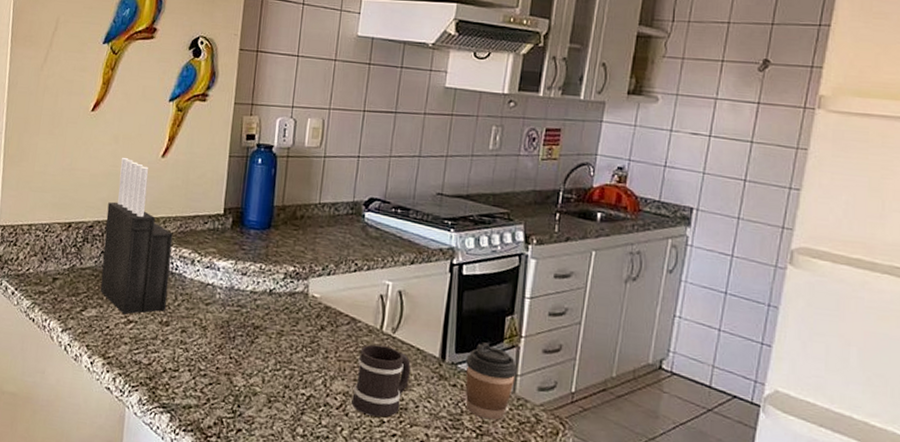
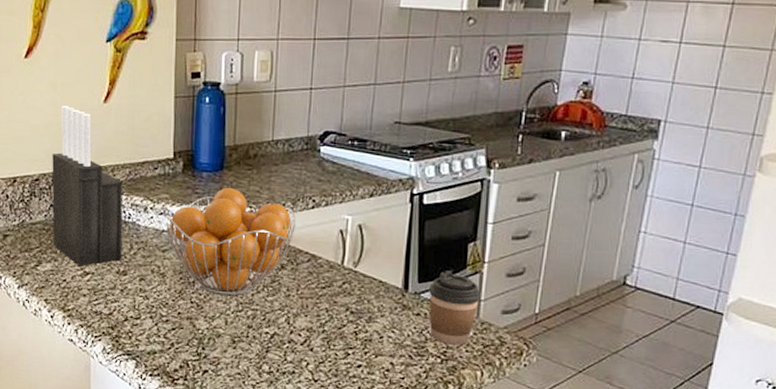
fruit basket: none [210,245,338,355] -> present [165,187,296,296]
mug: present [351,344,411,417] -> none [316,280,374,350]

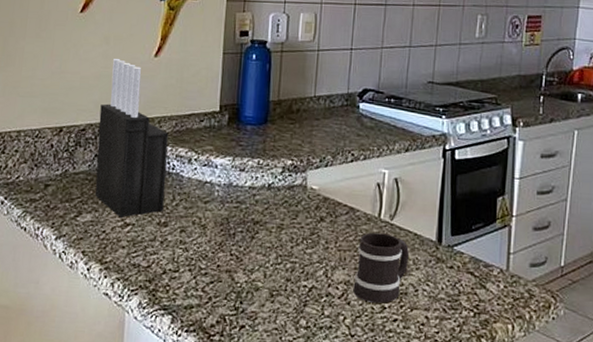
fruit basket: present [165,187,296,296] -> none [208,140,335,249]
mug: none [316,280,374,350] -> present [353,232,410,303]
coffee cup: present [429,270,481,345] -> none [461,223,510,298]

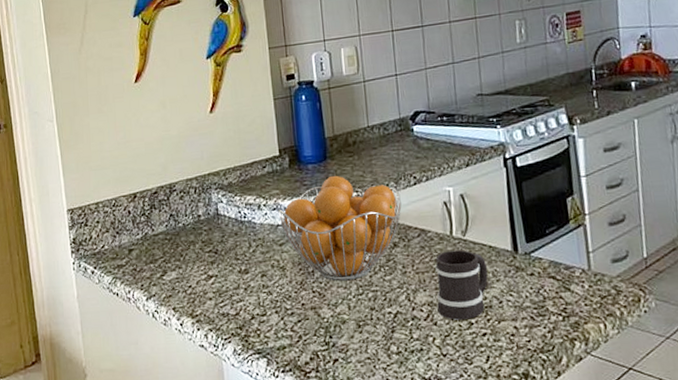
knife block: present [95,59,169,217] -> none [167,121,242,271]
fruit basket: none [208,140,335,249] -> present [278,175,402,281]

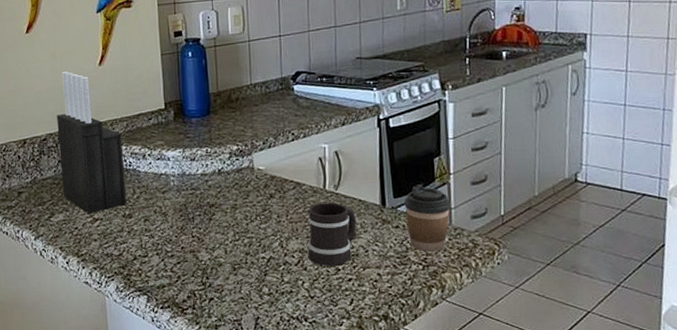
knife block: none [167,121,242,271] -> present [57,72,126,214]
fruit basket: present [278,175,402,281] -> none [162,129,279,228]
coffee cup: none [537,227,589,301] -> present [404,184,451,252]

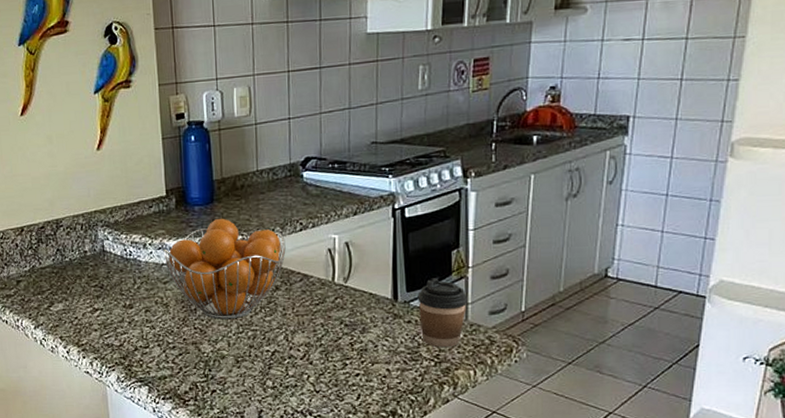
knife block: present [57,72,126,214] -> none [54,156,127,304]
fruit basket: none [162,129,279,228] -> present [163,218,286,320]
mug: present [308,202,357,266] -> none [314,296,367,361]

